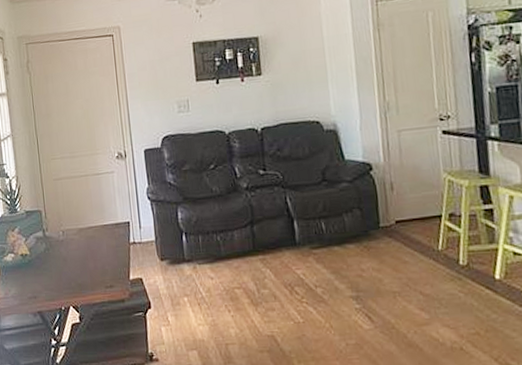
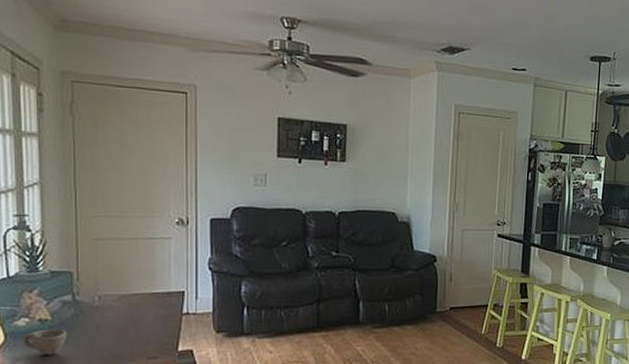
cup: none [10,262,43,286] -> present [22,329,68,355]

